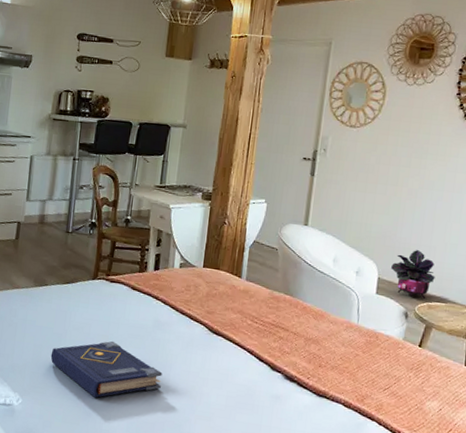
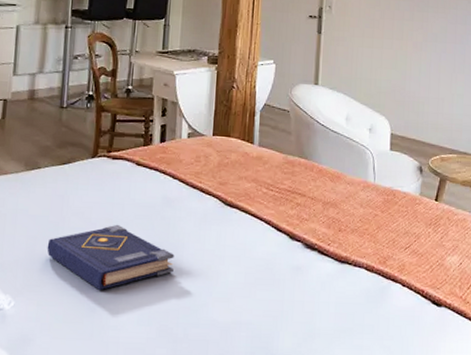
potted plant: present [391,250,435,300] -> none [403,103,445,153]

